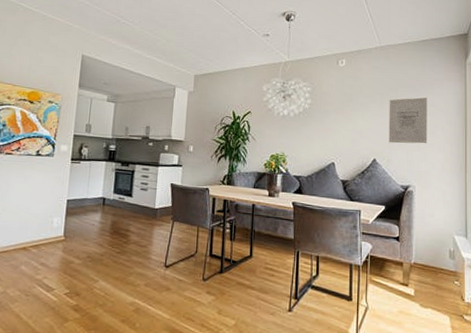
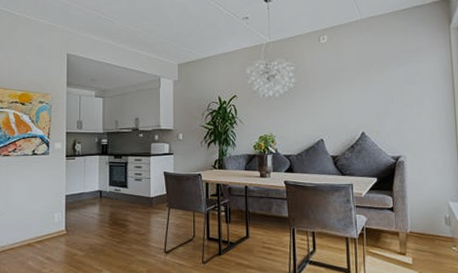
wall art: present [388,97,428,144] -> none [374,67,416,115]

